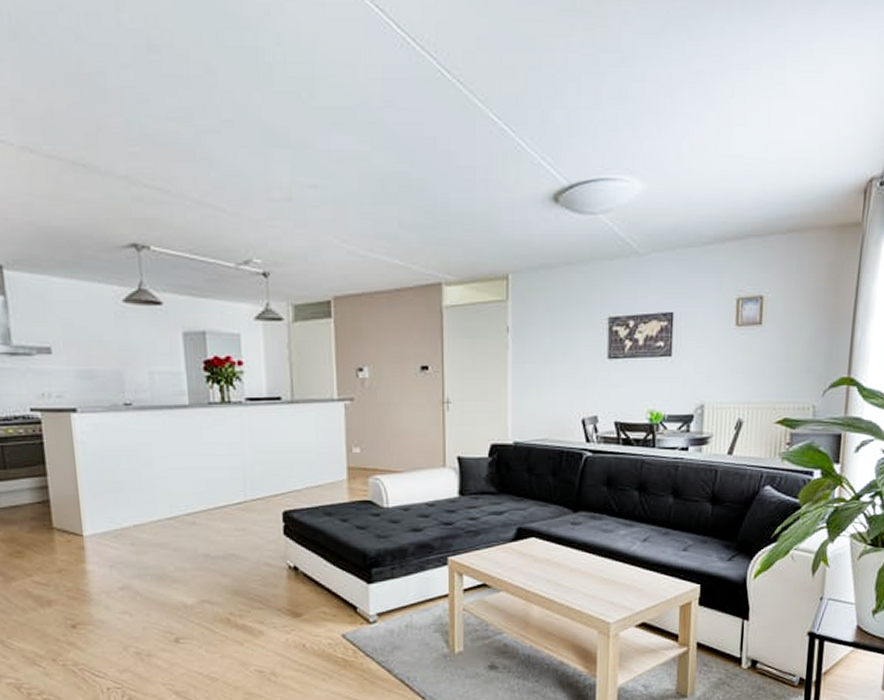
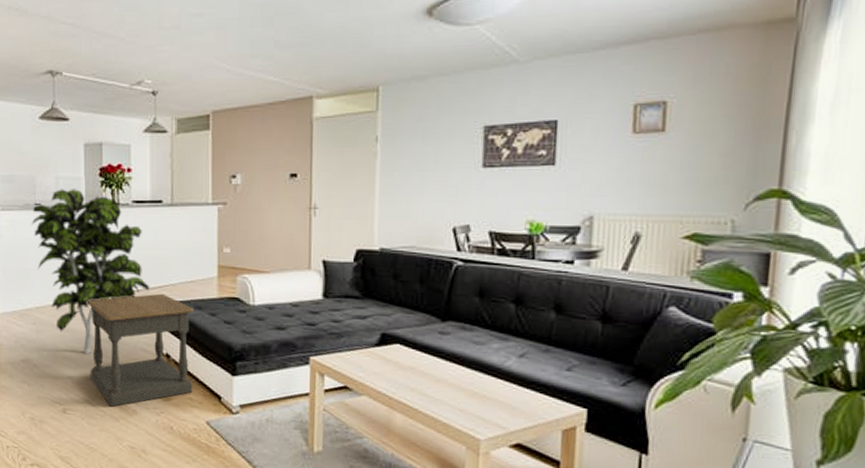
indoor plant: none [121,386,272,575] -> present [31,189,150,355]
side table: none [197,500,326,630] -> present [86,293,193,407]

